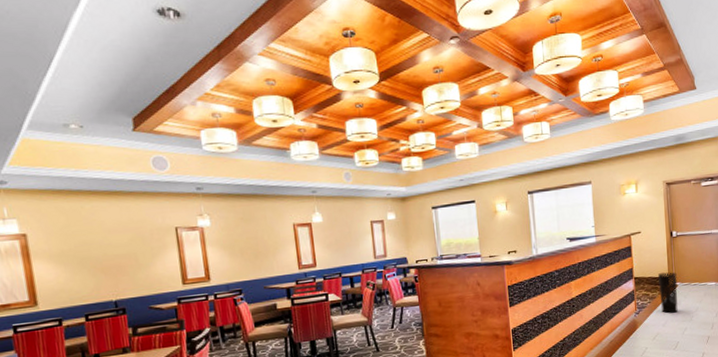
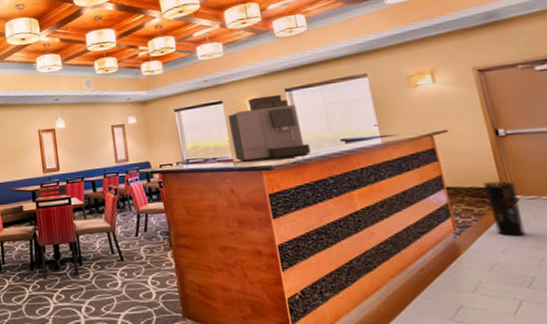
coffee machine: none [479,196,543,258] -> present [228,94,311,162]

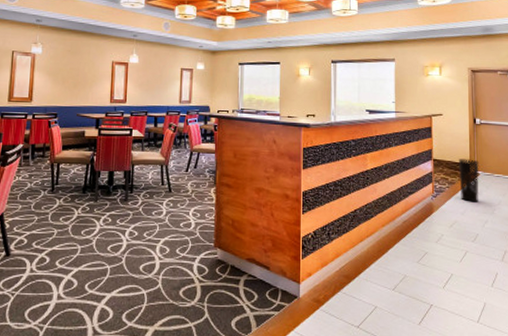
coffee machine: present [228,94,311,162] -> none [282,63,342,120]

